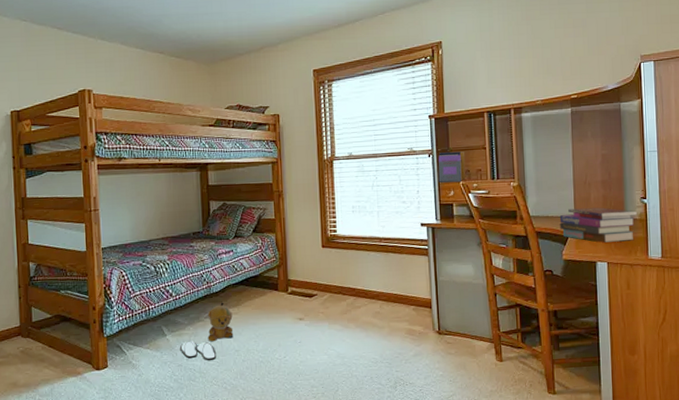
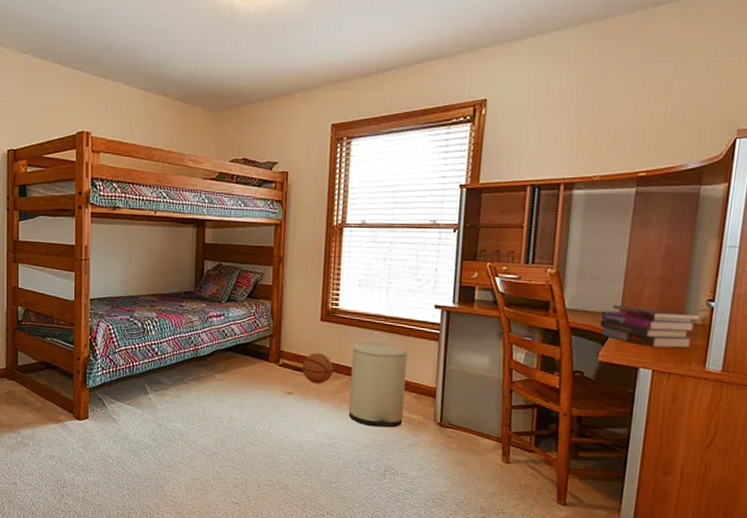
slippers: present [180,340,217,360] -> none [162,401,198,424]
stuffed bear: present [207,302,234,342] -> none [190,367,218,406]
basketball: none [309,277,339,307] -> present [301,352,334,384]
pedal bin: none [353,262,406,342] -> present [348,342,408,428]
books: present [438,152,465,183] -> none [461,228,498,264]

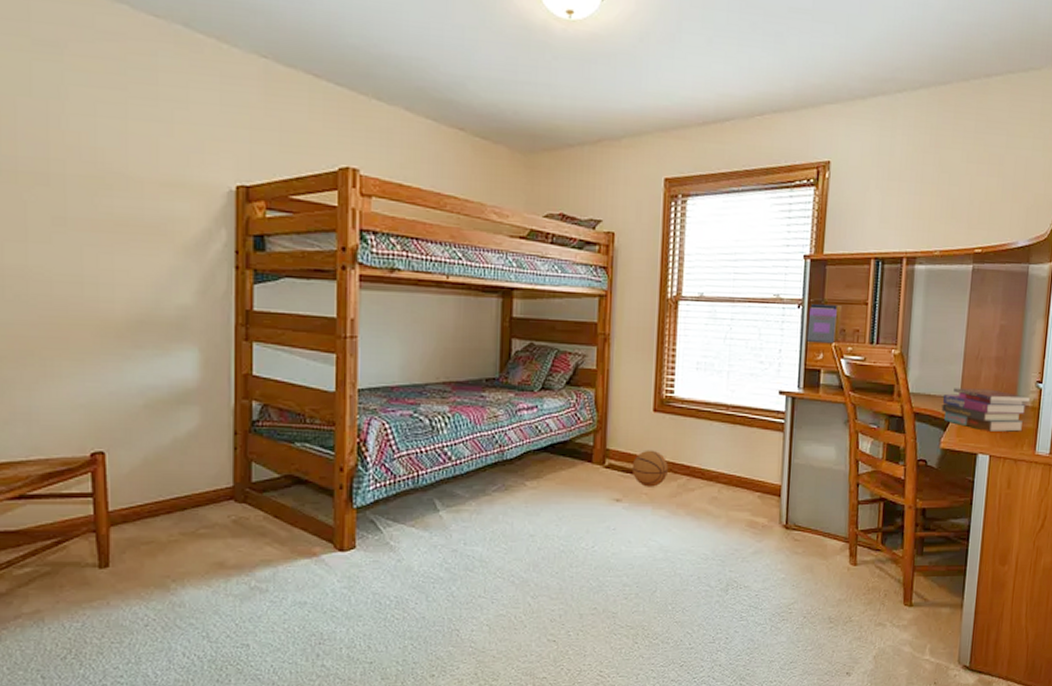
pedal bin: present [348,342,408,428] -> none [686,435,751,534]
books: none [461,228,498,264] -> present [806,304,843,344]

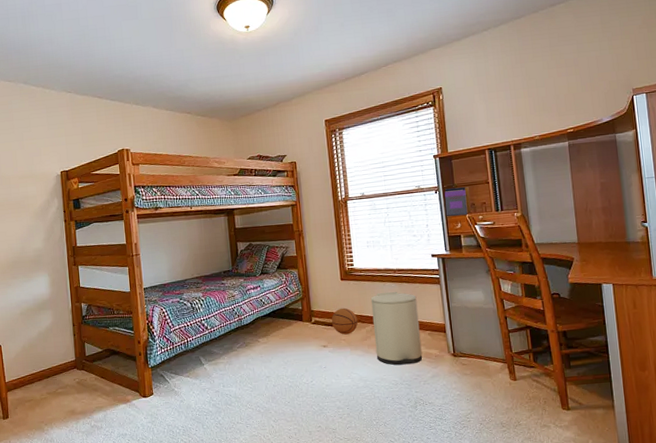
pedal bin: none [686,435,751,534] -> present [370,292,423,366]
books: present [941,388,1030,432] -> none [563,232,639,266]

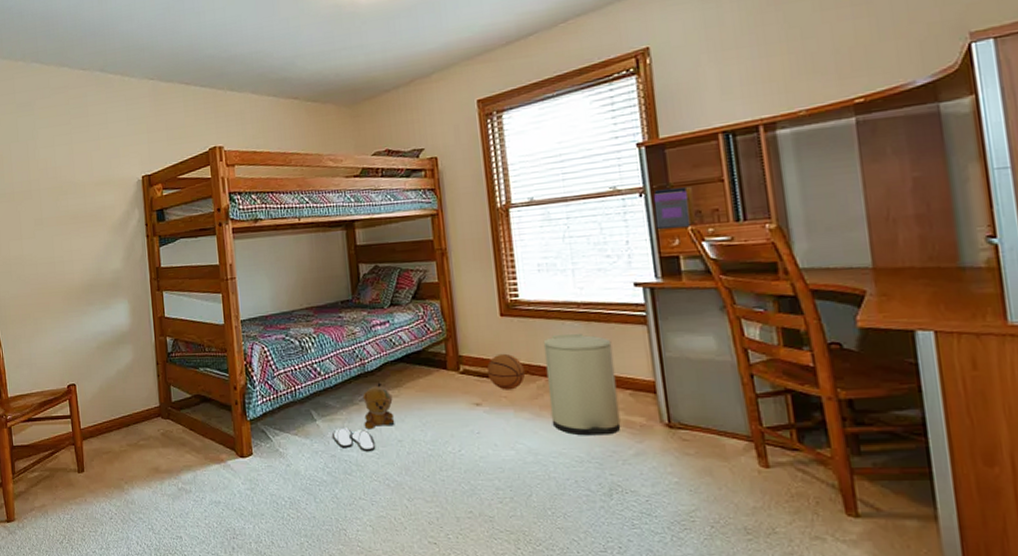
slippers: none [217,368,250,386] -> present [333,426,376,451]
stuffed bear: none [240,333,264,370] -> present [362,382,395,430]

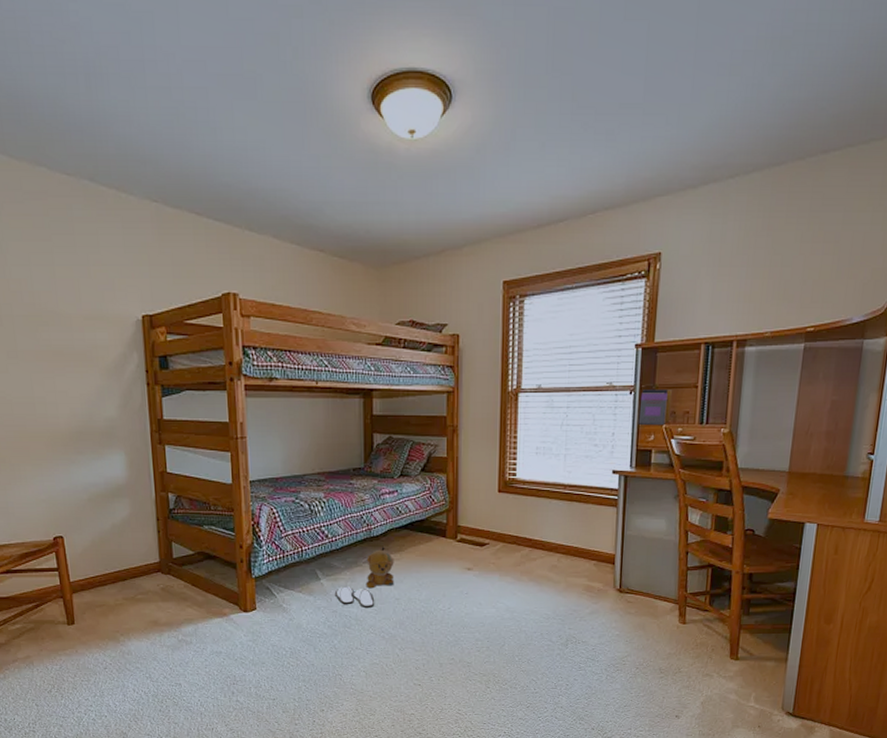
basketball: present [486,353,526,390] -> none [480,525,513,558]
pedal bin: present [543,334,621,436] -> none [529,512,587,597]

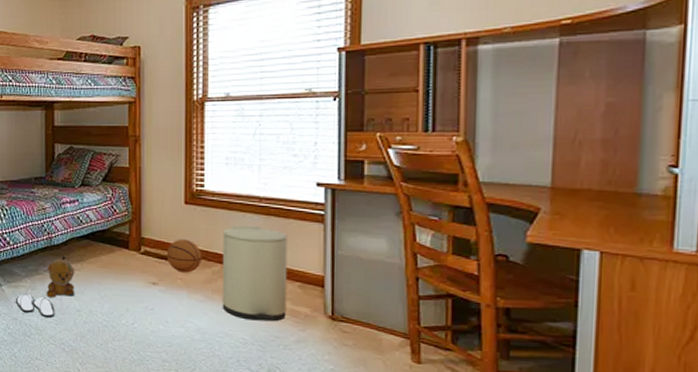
basketball: none [480,525,513,558] -> present [166,239,203,273]
pedal bin: none [529,512,587,597] -> present [222,226,288,322]
books: present [638,390,673,426] -> none [345,95,387,134]

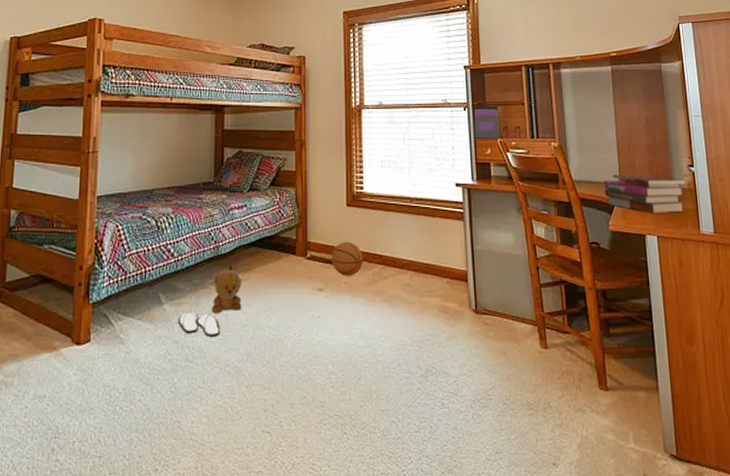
pedal bin: present [222,226,288,322] -> none [381,226,438,321]
books: none [345,95,387,134] -> present [474,106,503,140]
books: none [525,176,659,225] -> present [604,174,685,213]

